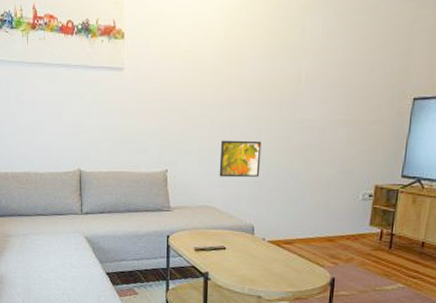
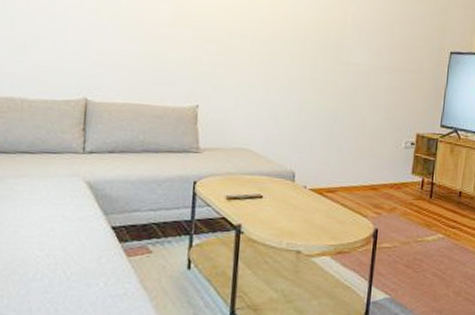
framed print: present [219,140,262,178] -> none [258,77,306,119]

